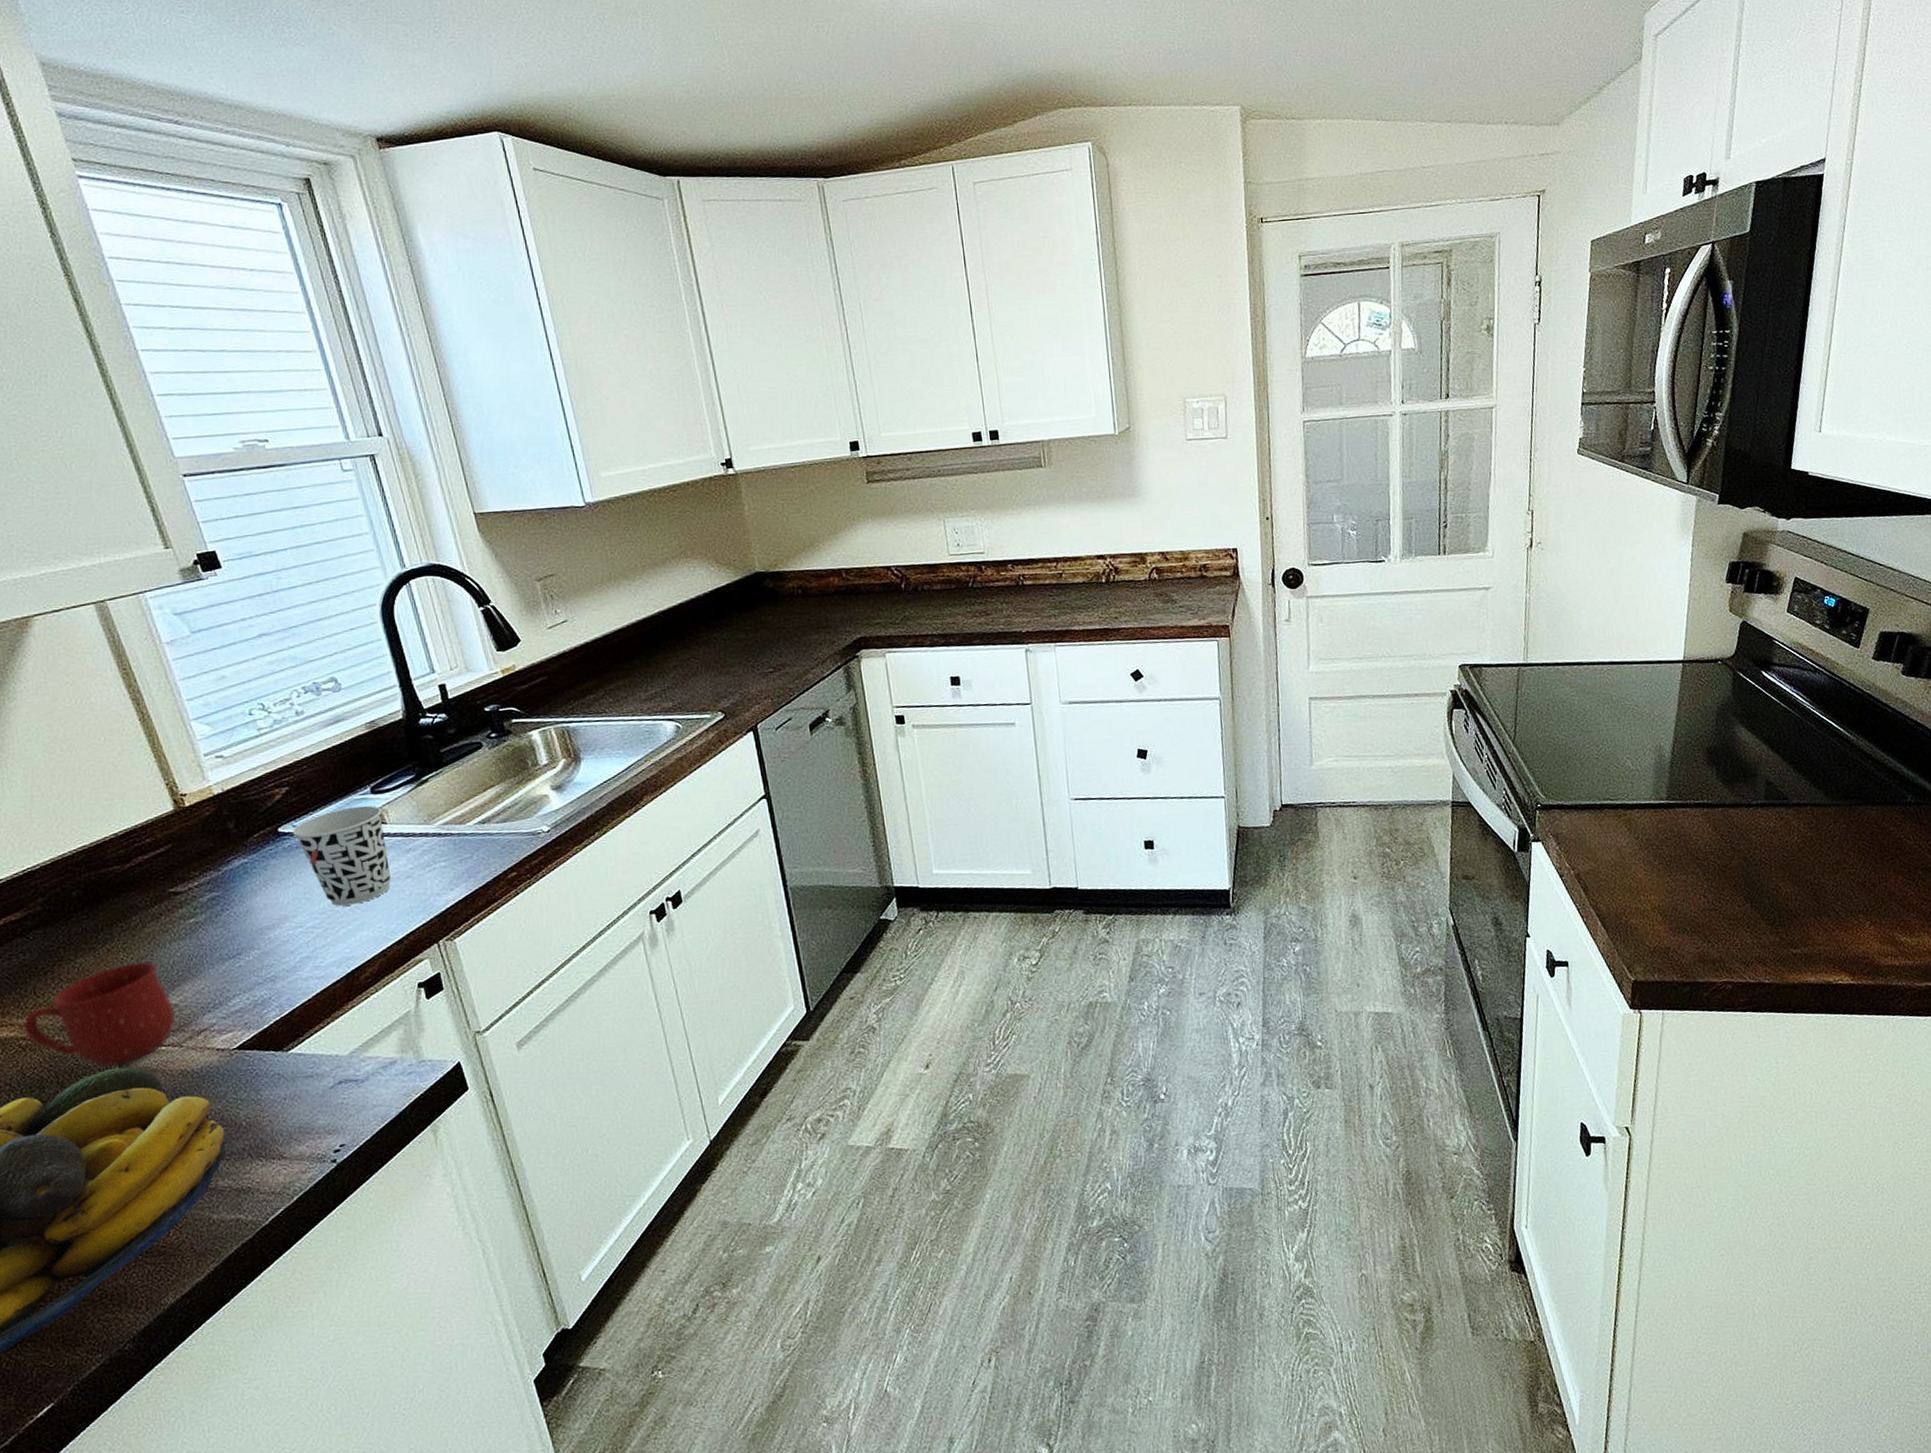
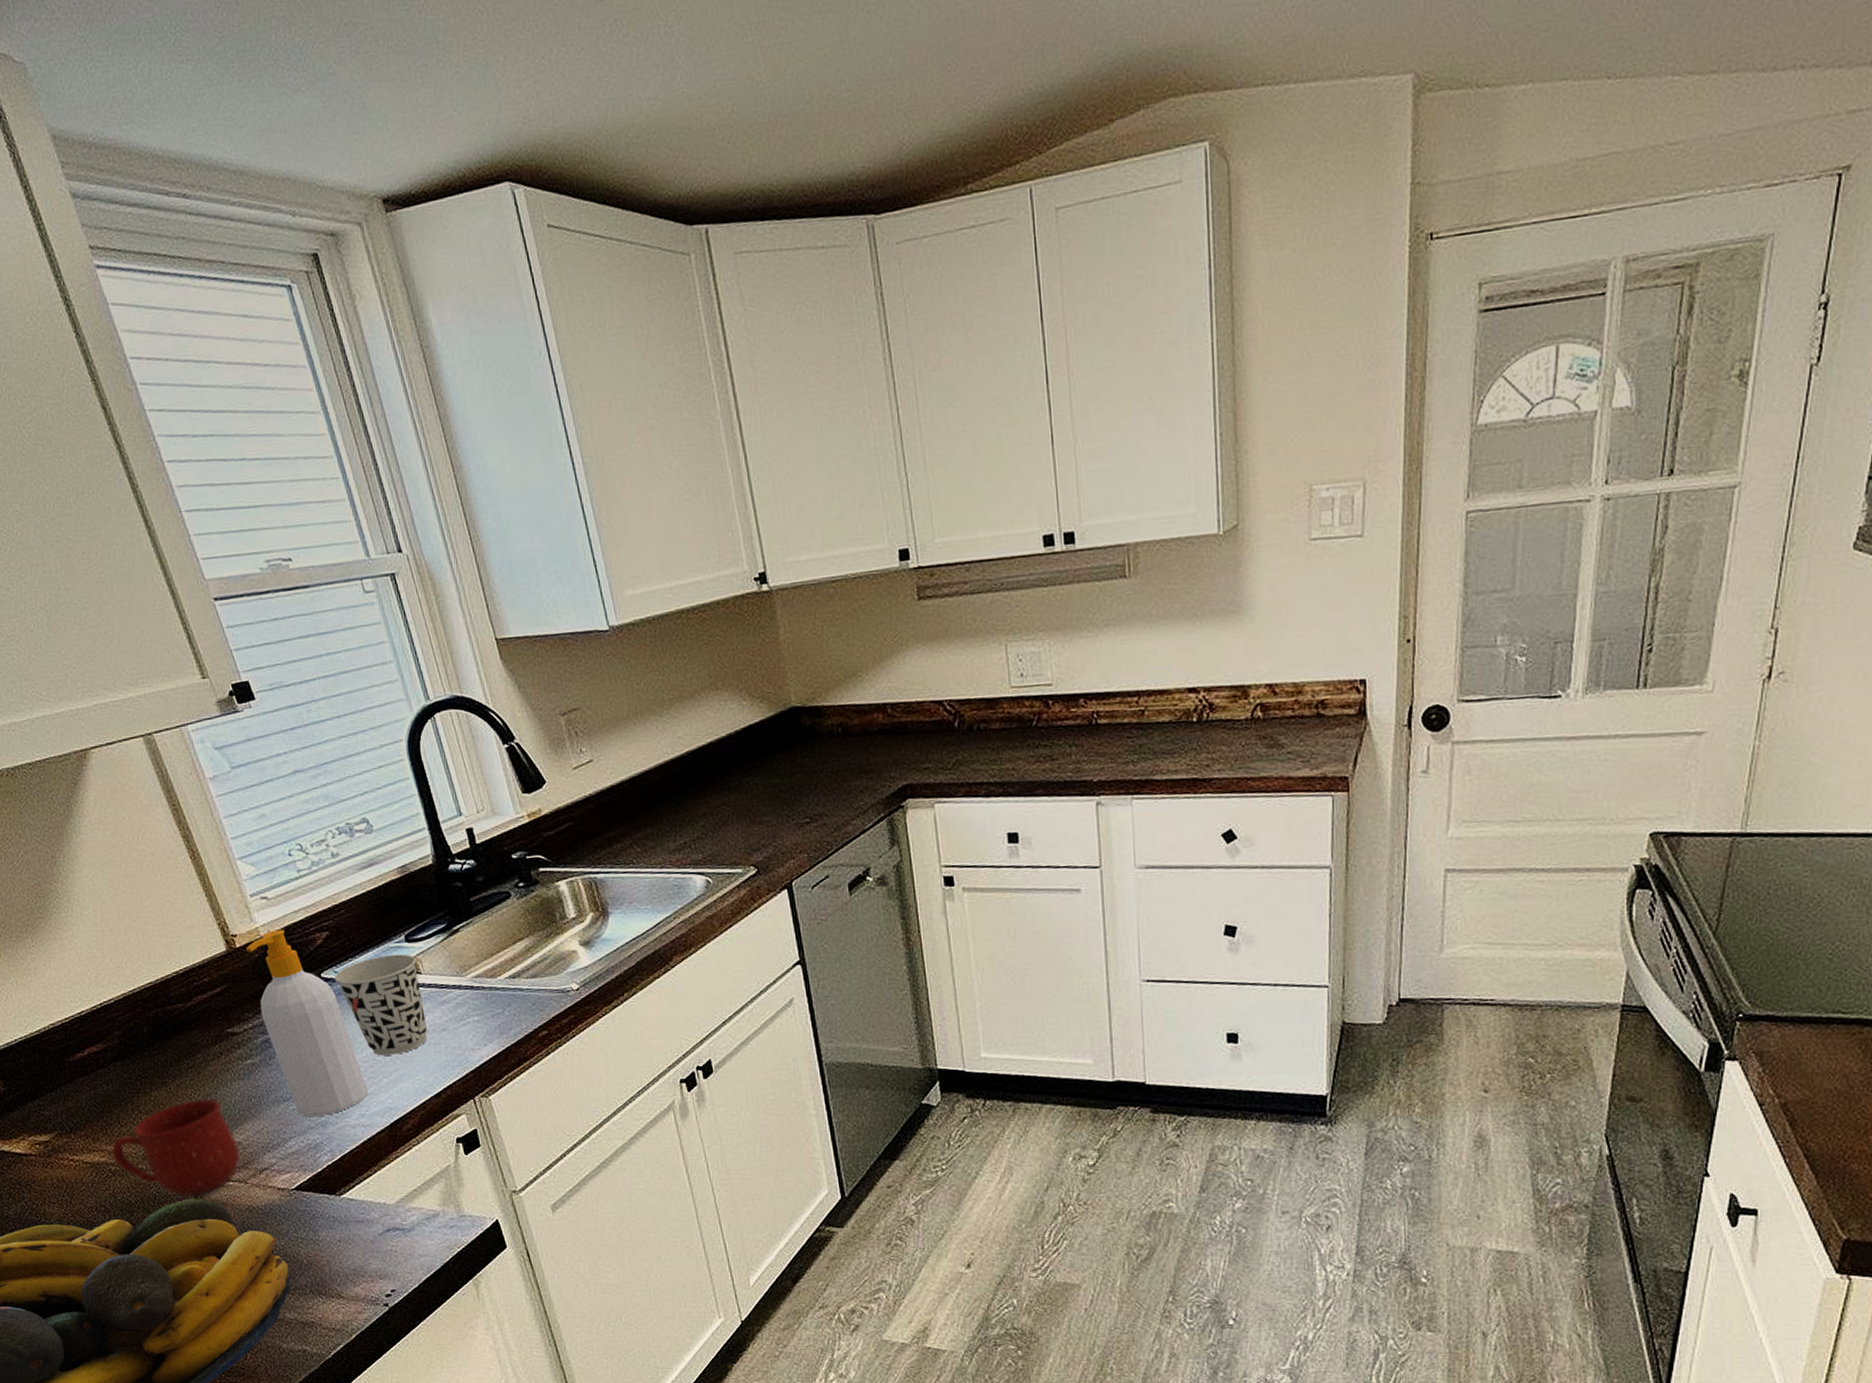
soap bottle: none [196,786,324,973] -> present [246,929,368,1117]

